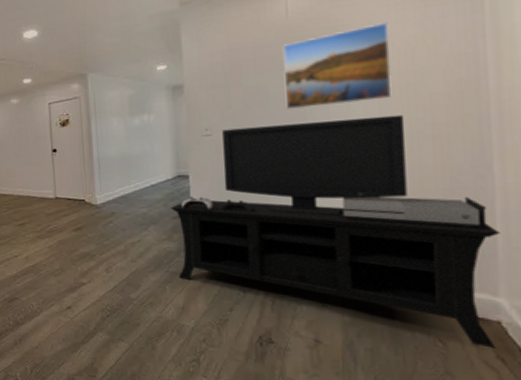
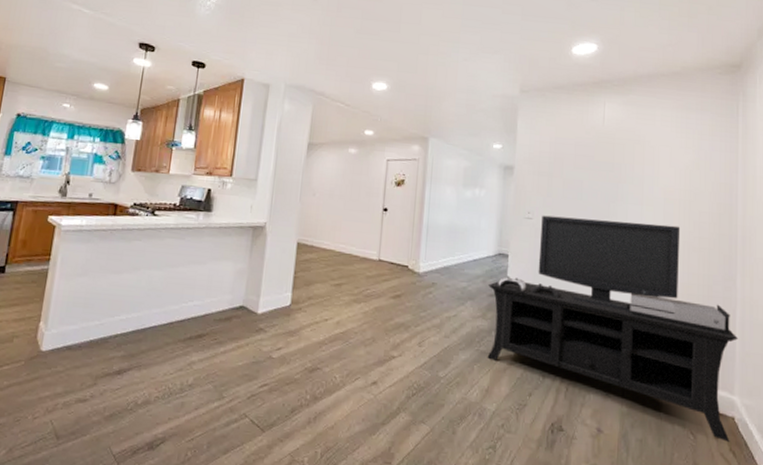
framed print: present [282,22,393,109] -> none [595,145,675,211]

